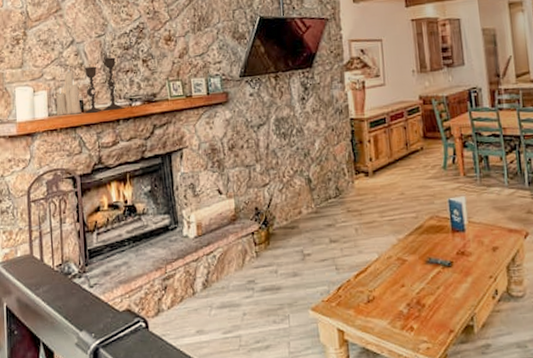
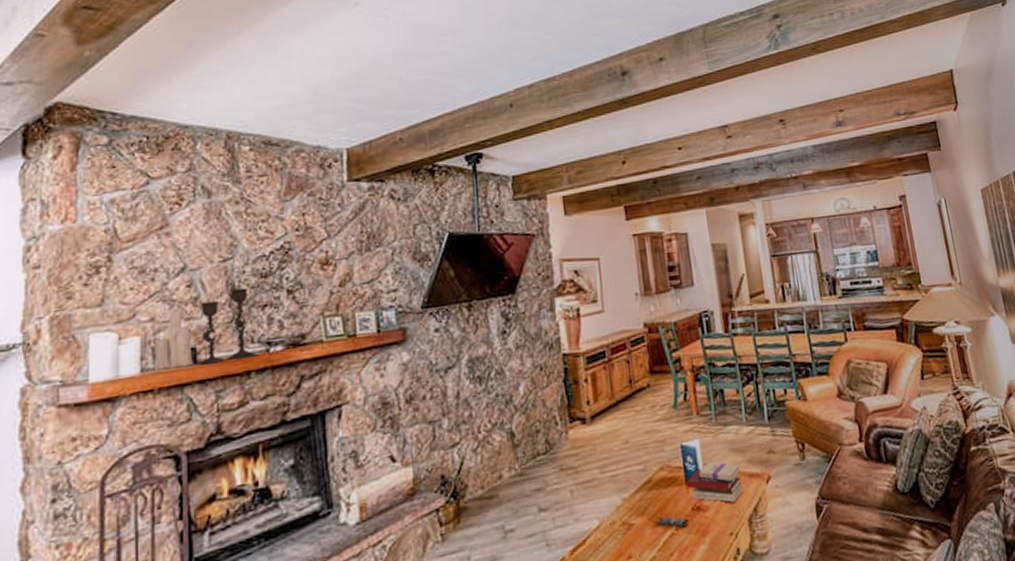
books: none [453,216,503,253] -> present [687,461,744,504]

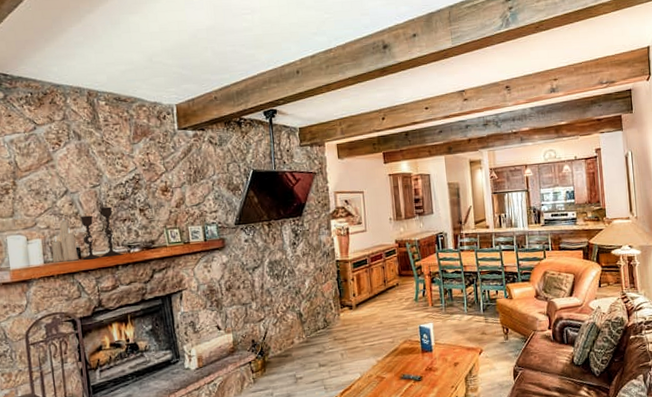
books: present [687,461,744,504] -> none [423,338,463,367]

